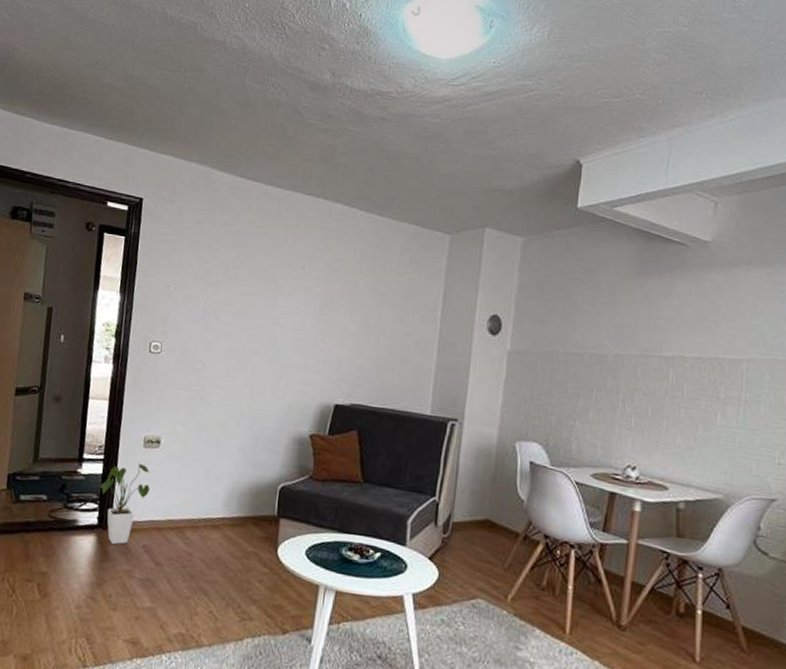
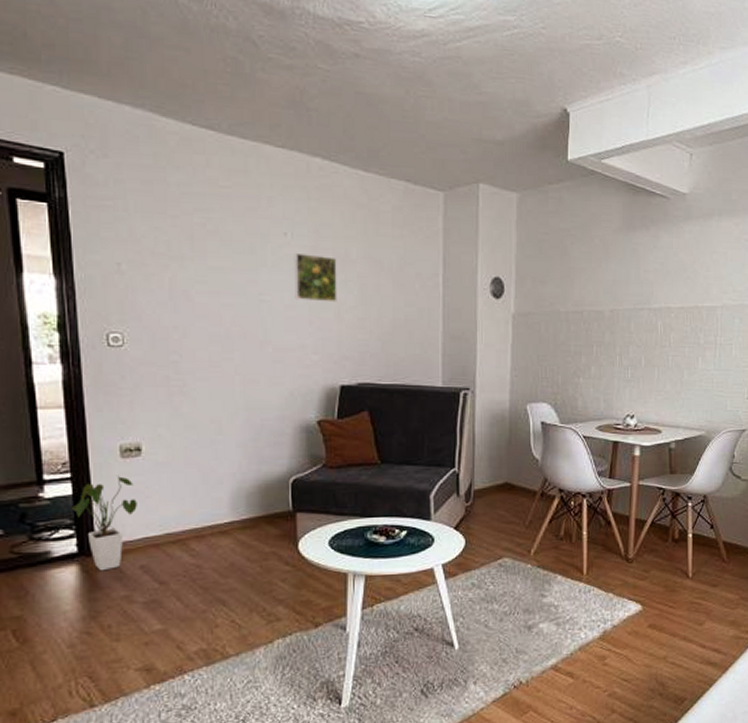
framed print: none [304,283,345,329] -> present [294,252,337,302]

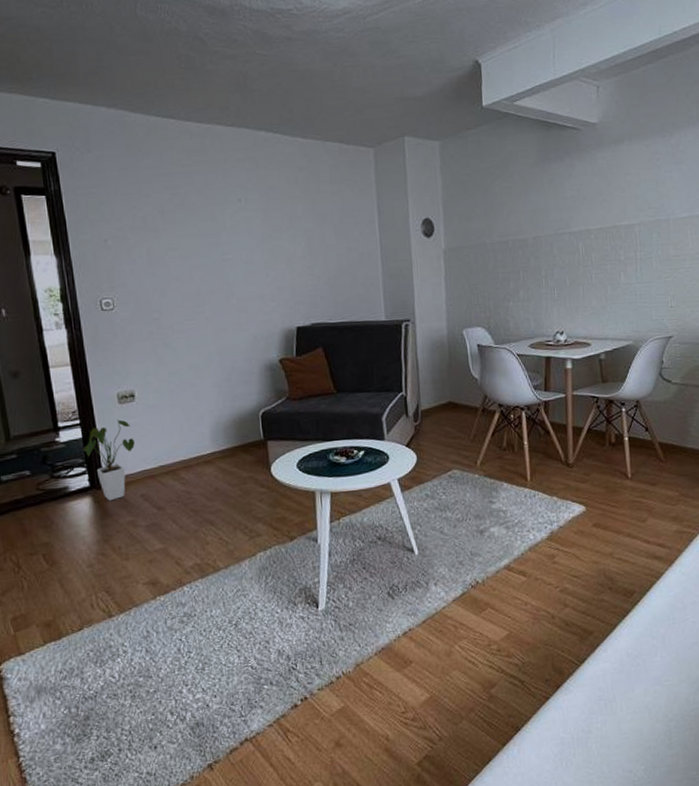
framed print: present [294,252,337,302] -> none [248,215,288,256]

